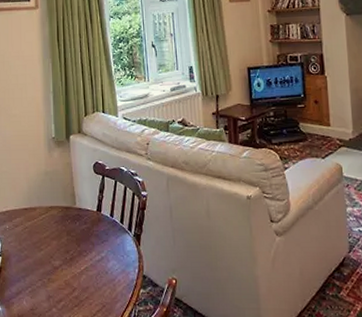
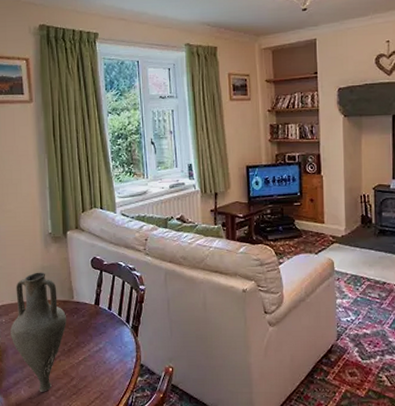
vase: none [14,177,69,303] -> present [10,272,66,392]

